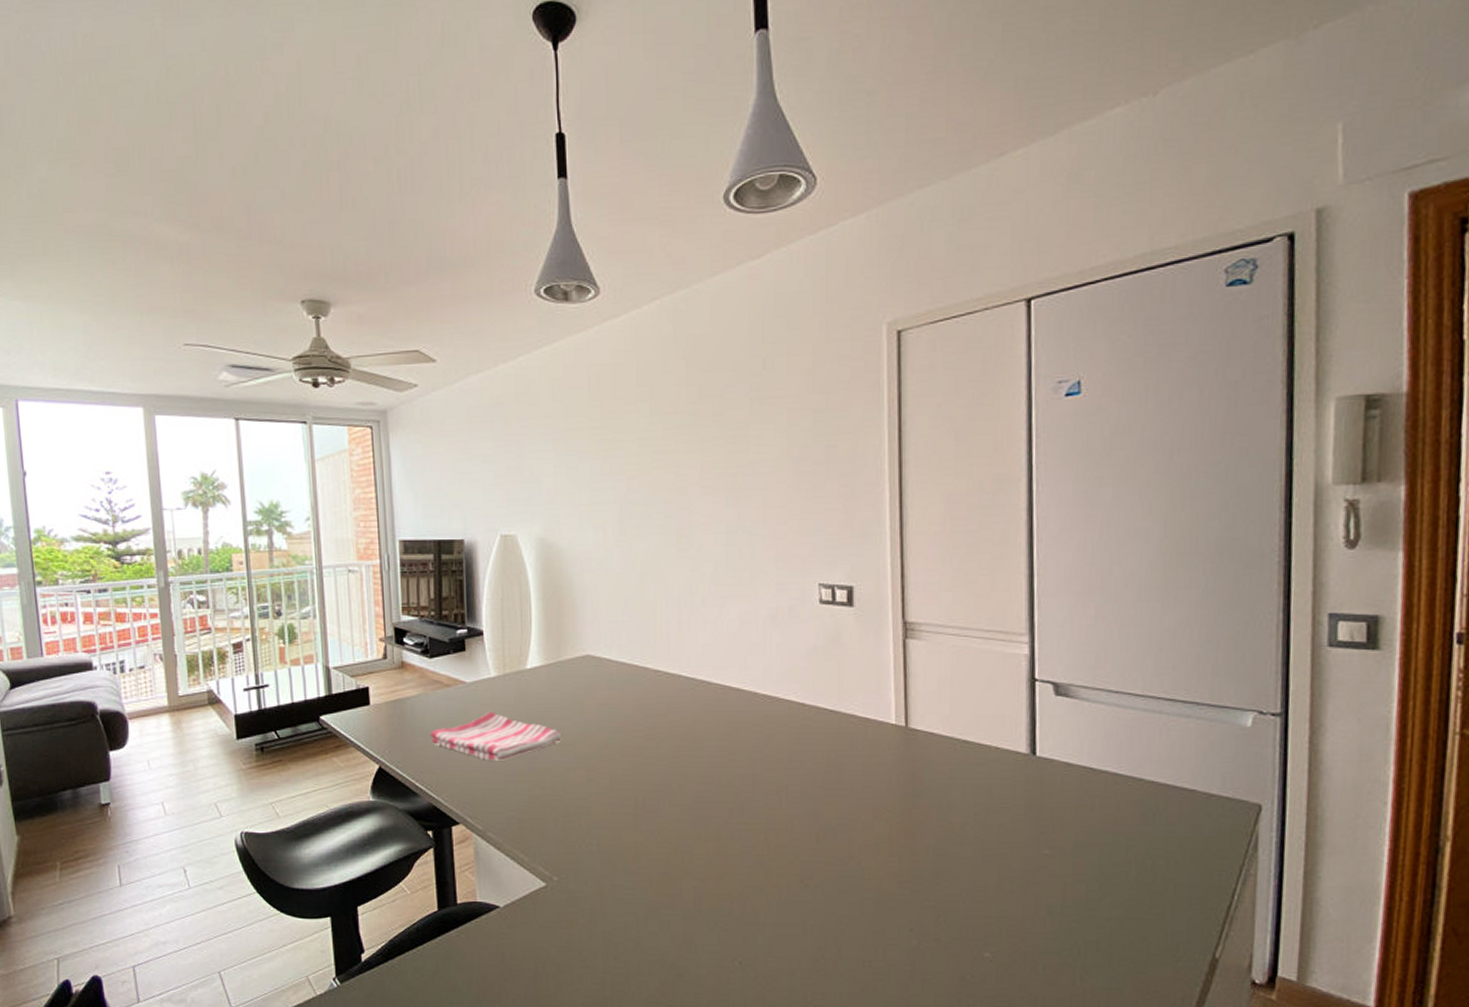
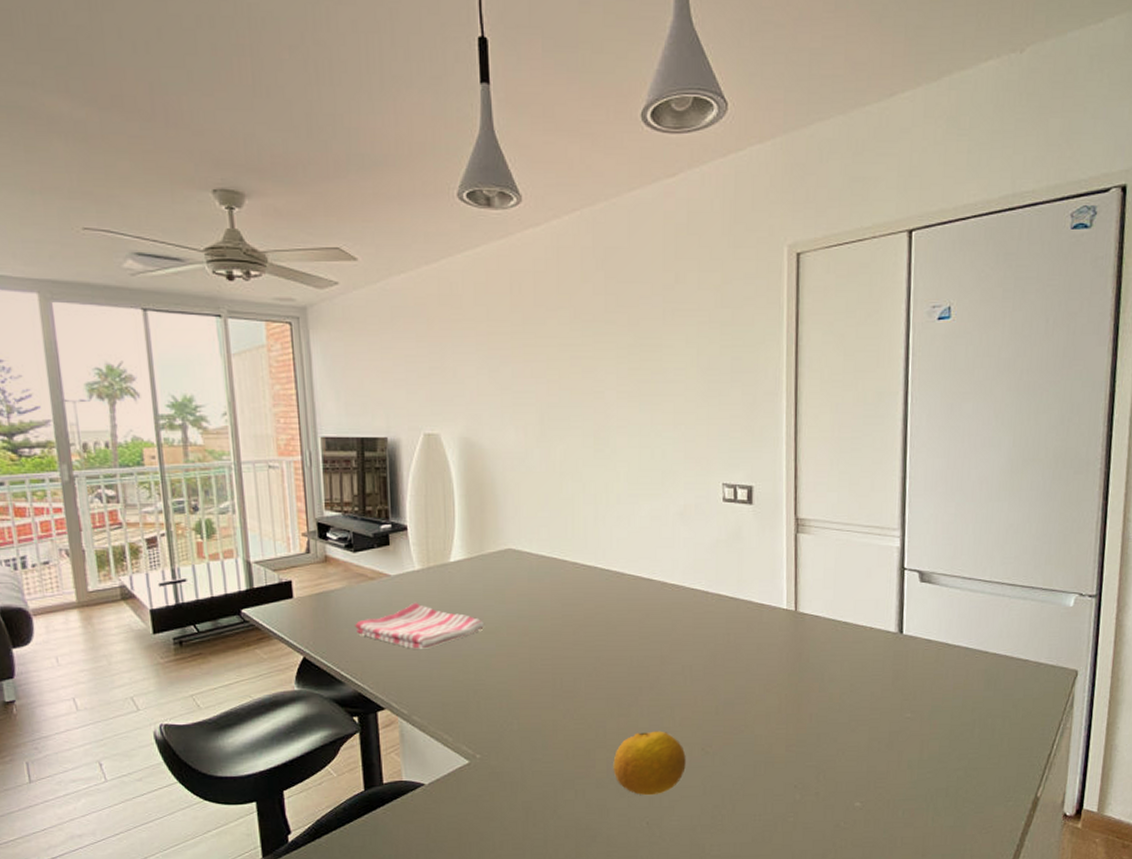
fruit: none [701,858,783,932] -> present [613,731,686,796]

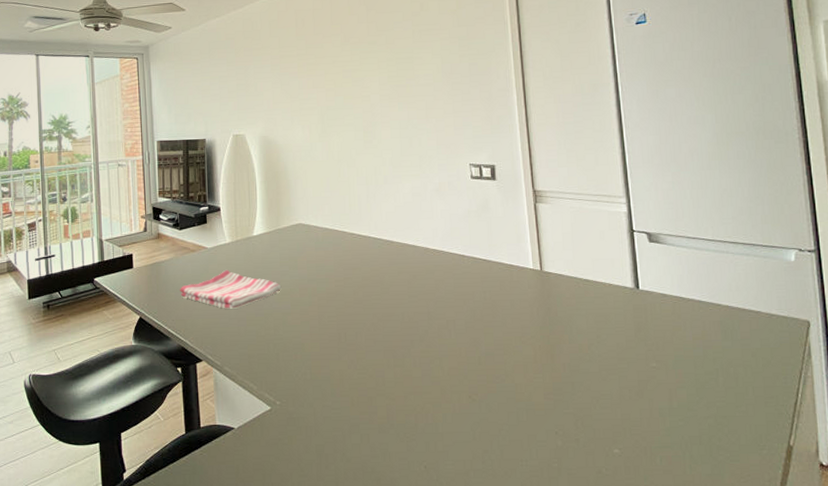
fruit: present [613,731,686,796] -> none [392,380,456,441]

